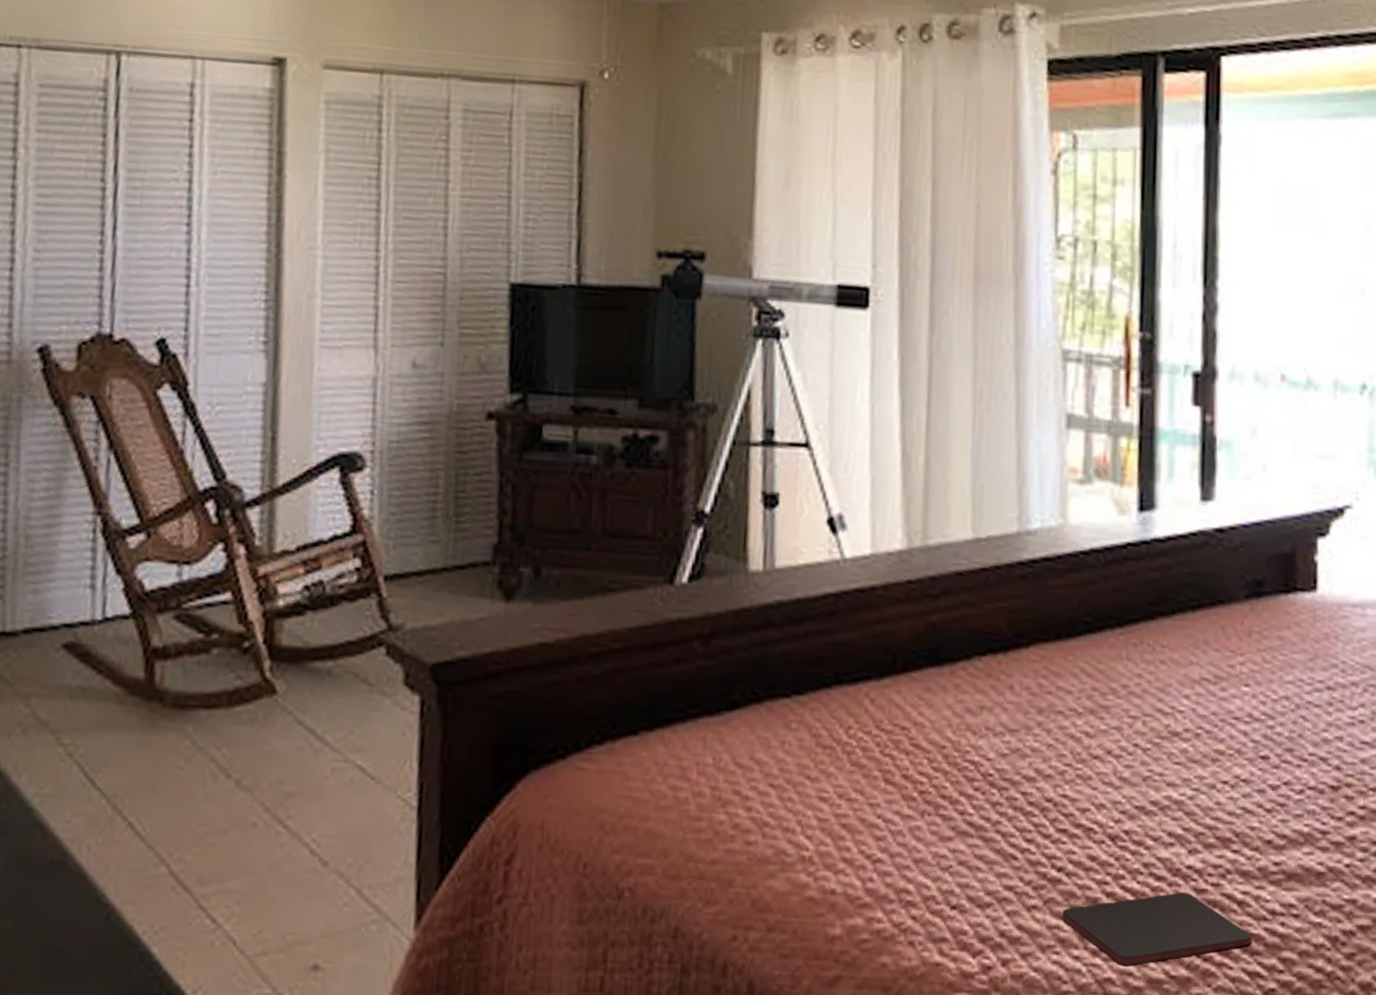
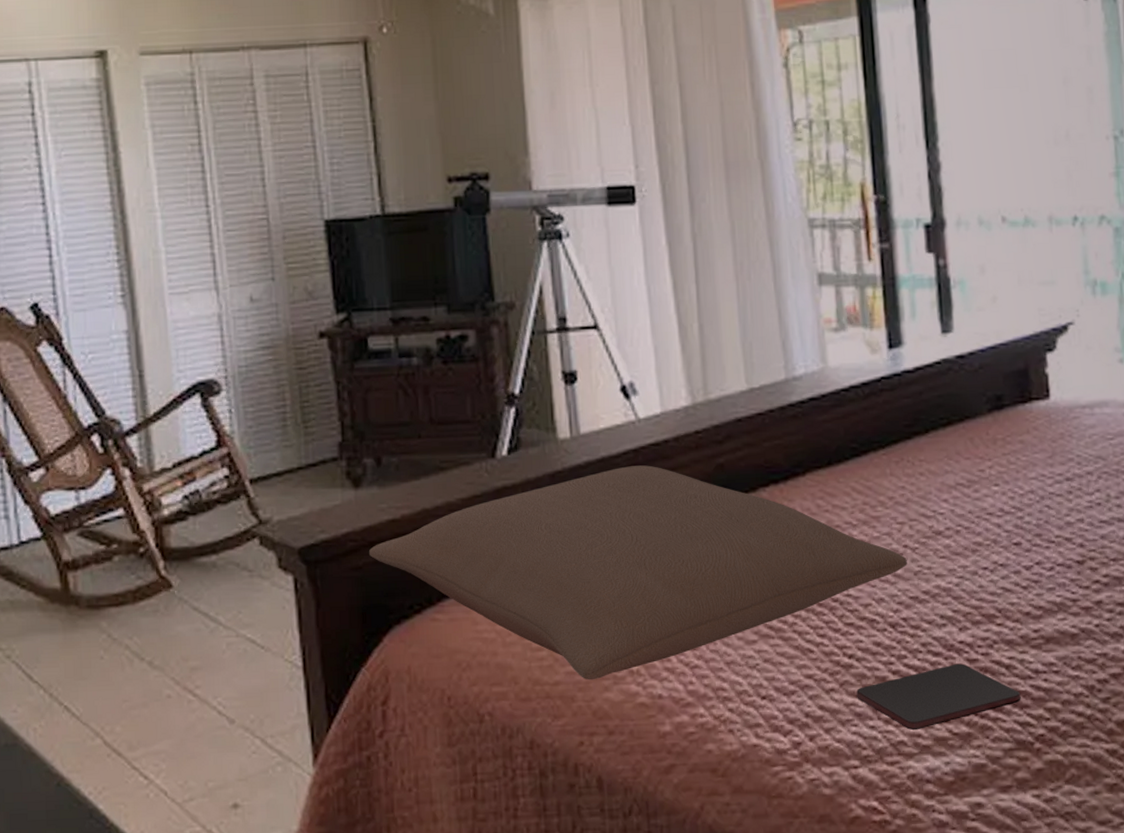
pillow: none [513,612,1136,863] -> present [369,465,907,680]

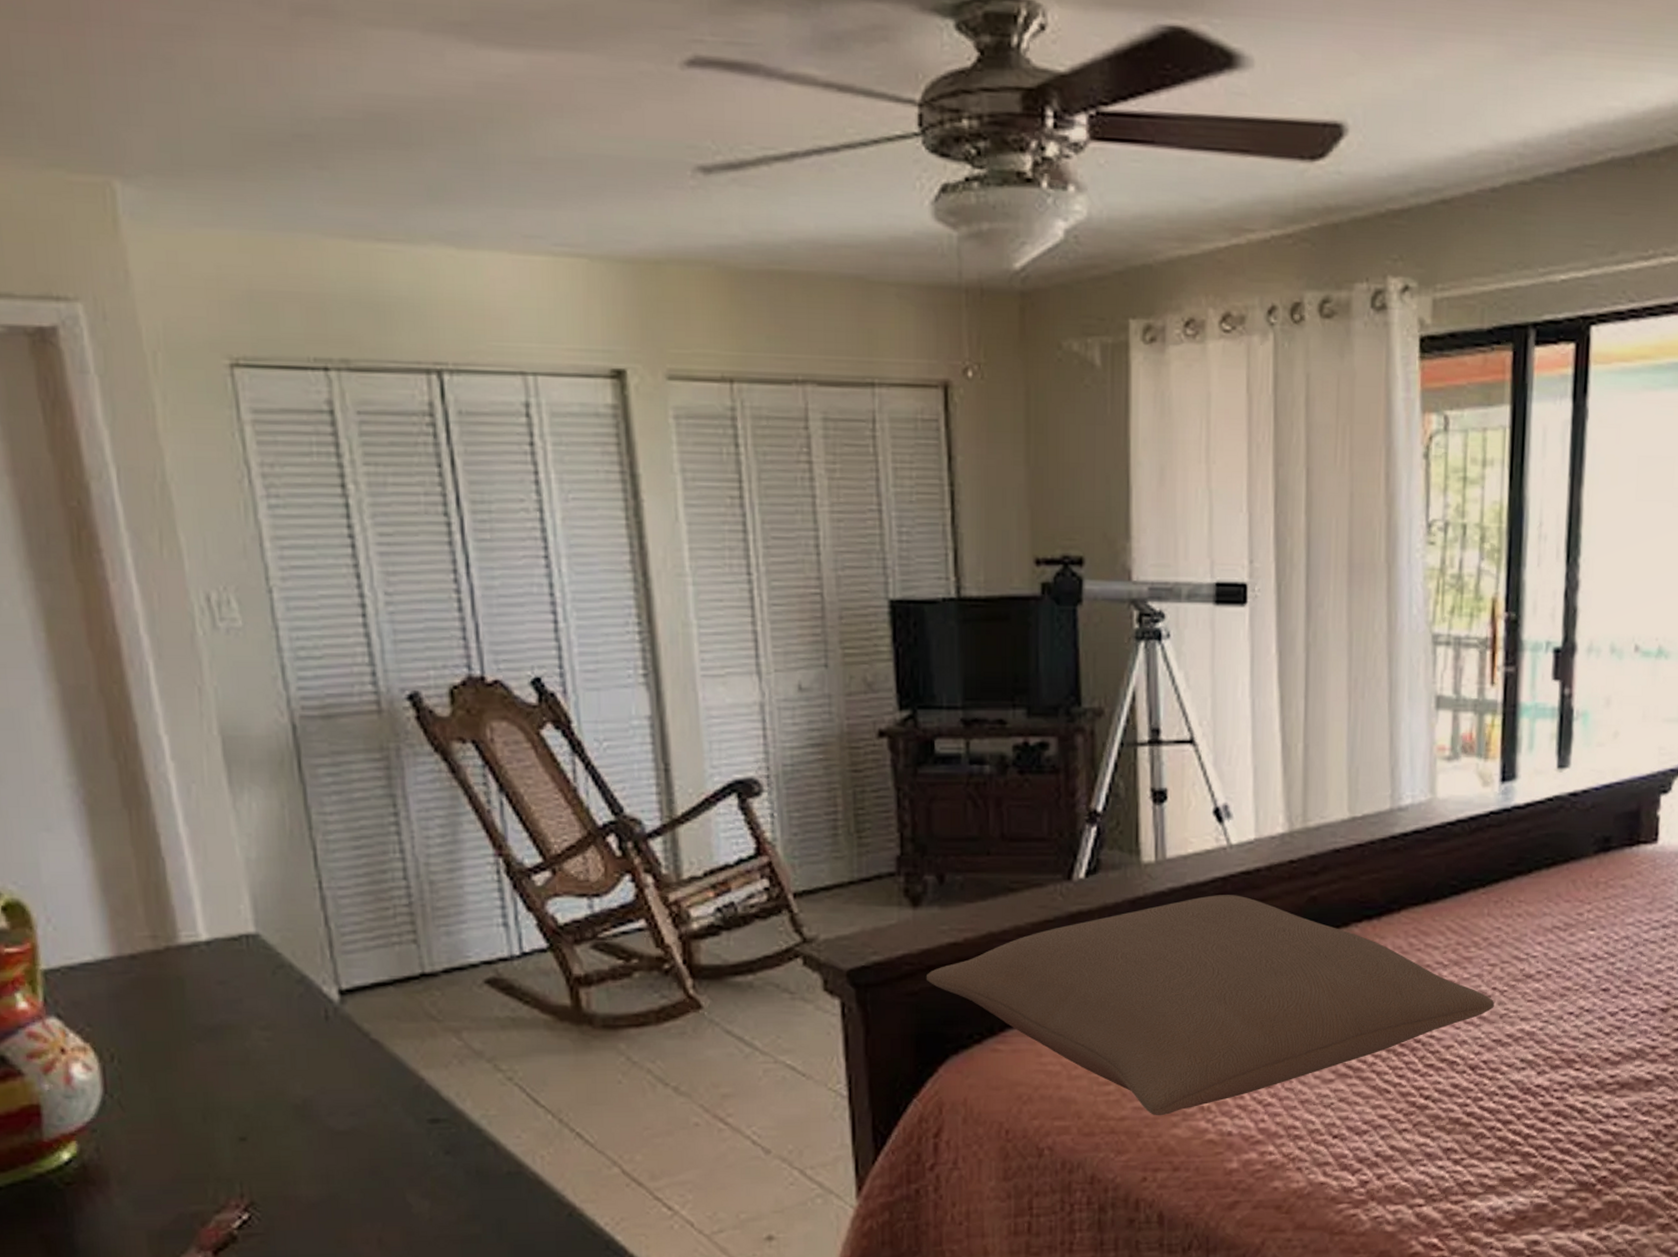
smartphone: present [856,663,1021,730] -> none [1429,1107,1590,1170]

